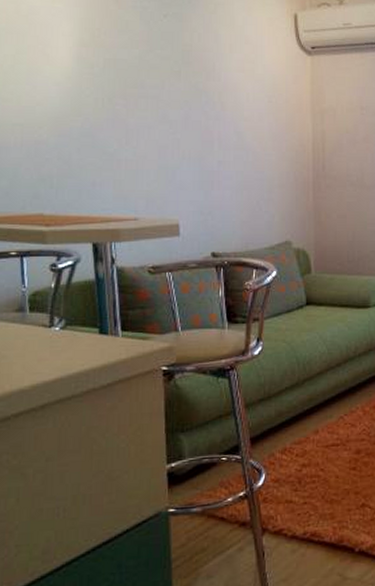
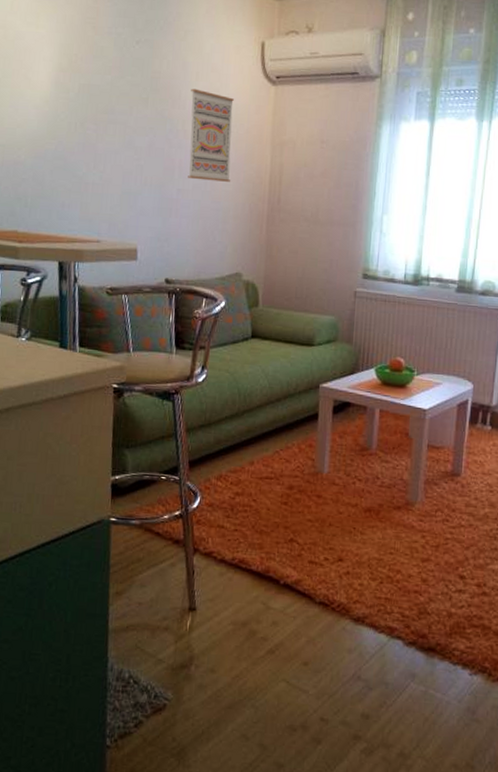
wall art: none [225,60,272,151] -> present [188,88,235,182]

